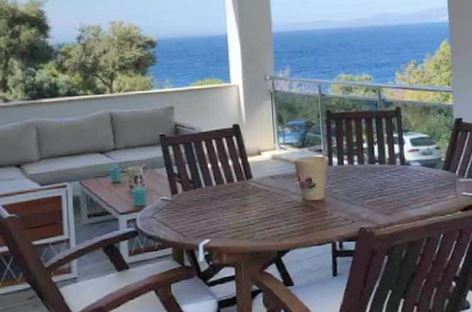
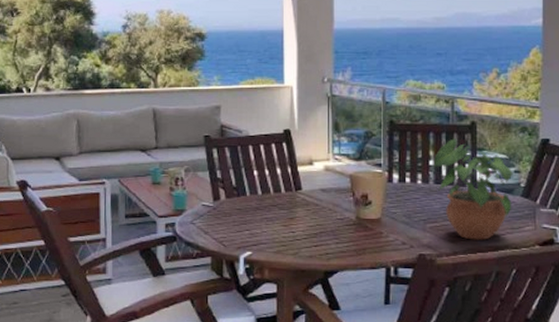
potted plant: none [366,122,436,211] -> present [433,138,513,240]

